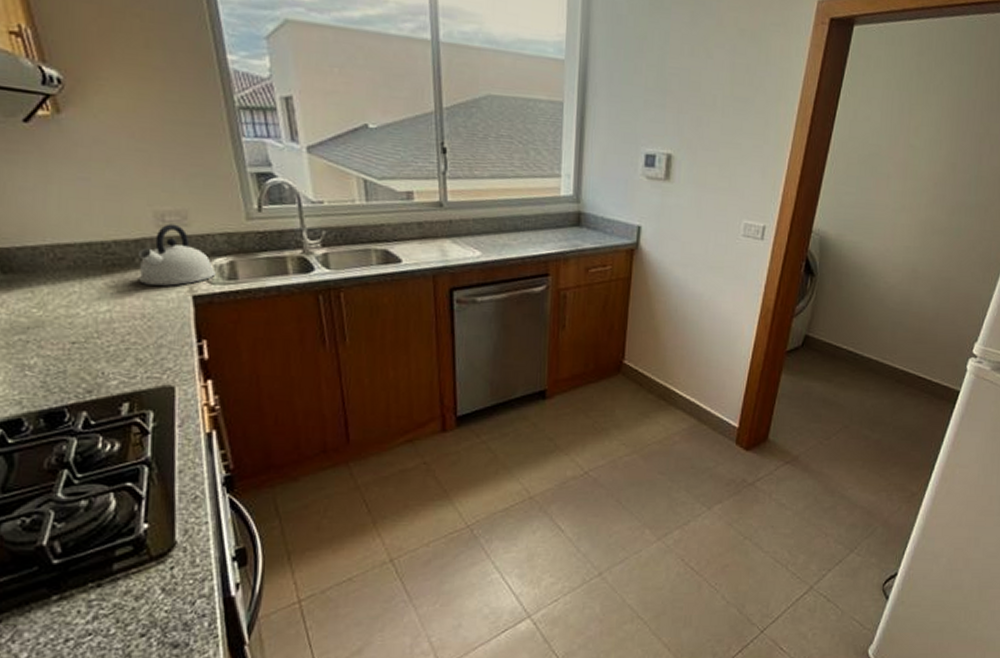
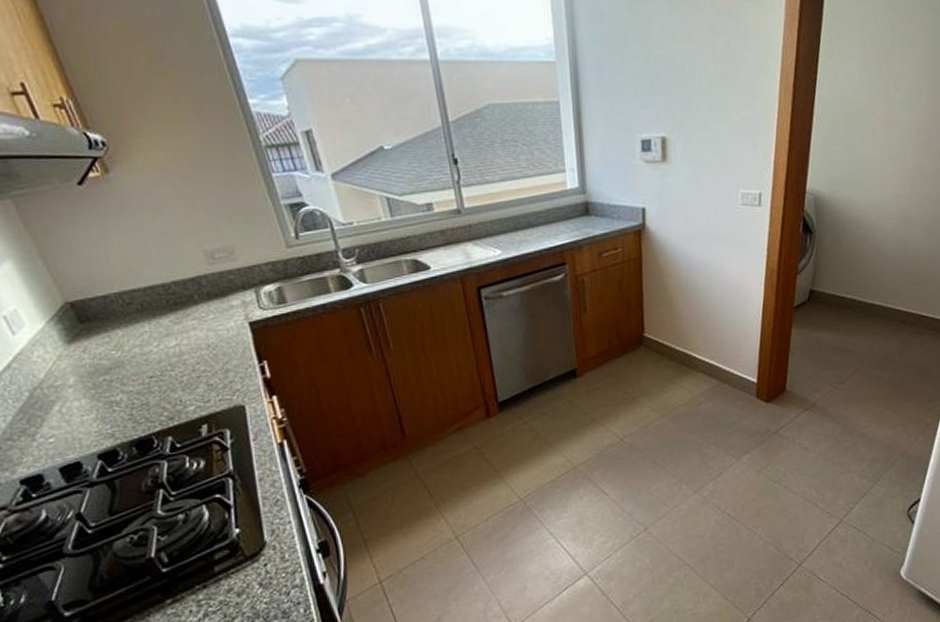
kettle: present [137,223,216,286] -> none [195,260,267,318]

